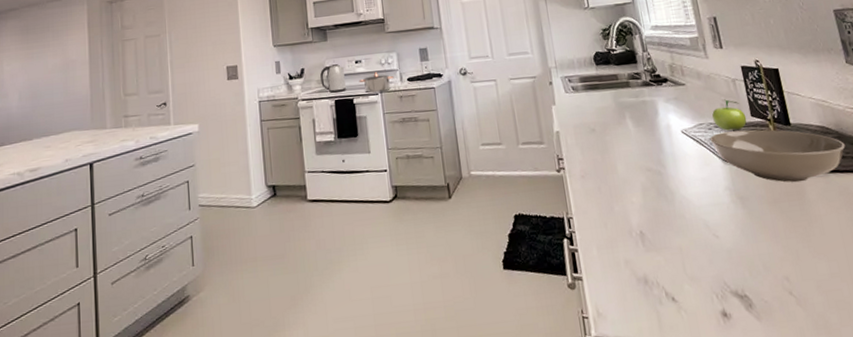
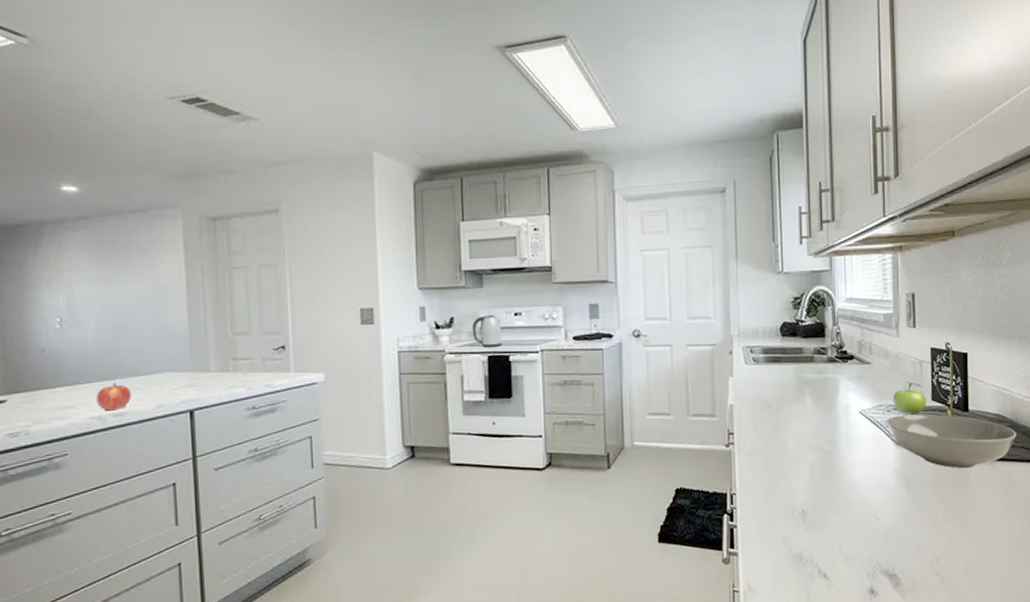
fruit: none [17,143,45,167] -> present [96,383,132,411]
cooking pot: present [358,72,394,93] -> none [516,327,558,351]

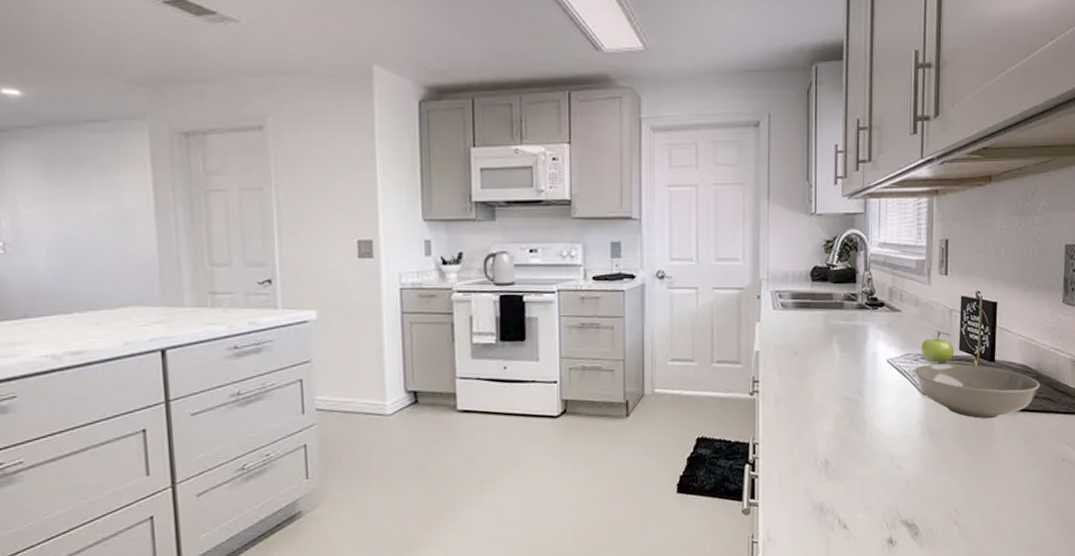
fruit: present [96,383,132,411] -> none [49,317,93,349]

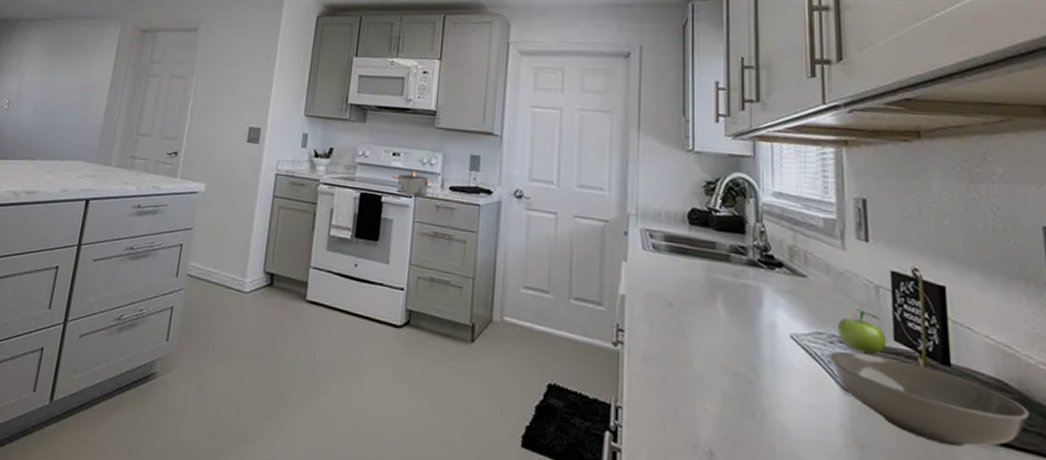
kettle: present [483,250,516,286] -> none [349,150,380,185]
cooking pot: none [531,265,576,291] -> present [392,171,434,196]

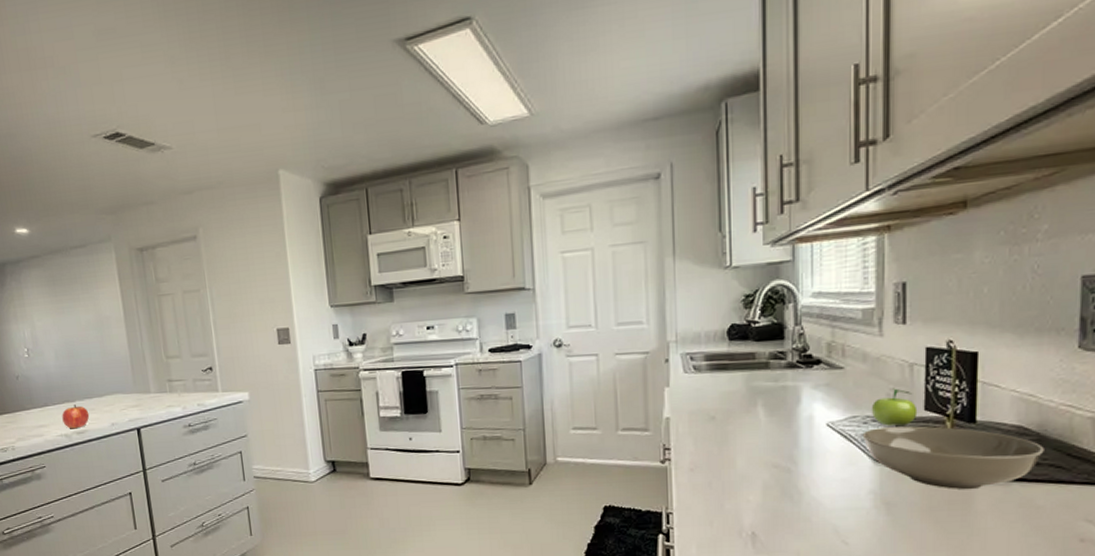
fruit: none [16,163,45,188] -> present [62,405,90,429]
cooking pot: present [392,171,434,196] -> none [430,340,473,365]

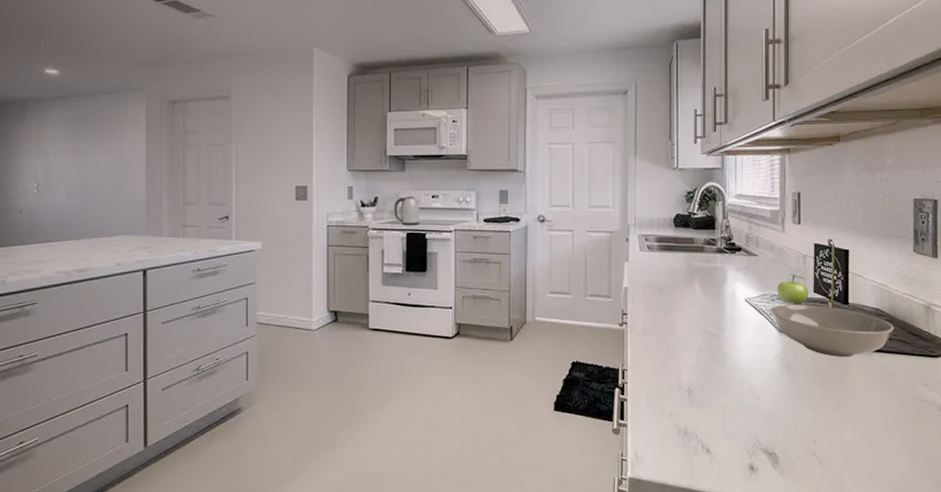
fruit: present [62,405,90,429] -> none [64,242,94,267]
kettle: none [385,329,416,363] -> present [394,195,421,225]

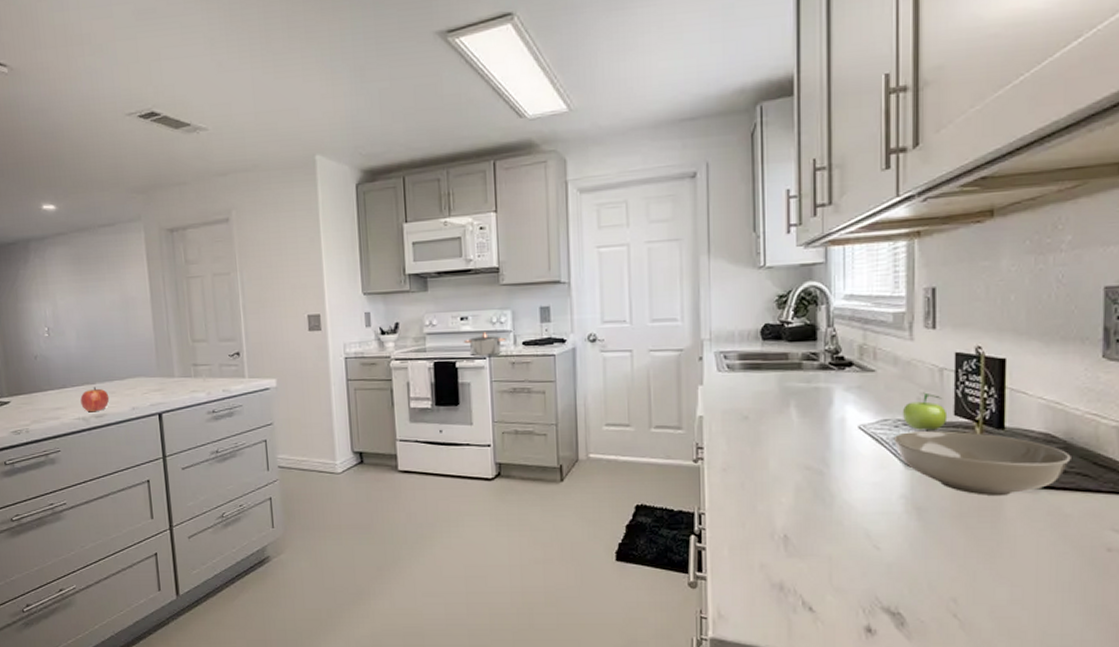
fruit: none [64,242,94,267] -> present [80,387,110,413]
kettle: present [394,195,421,225] -> none [418,319,449,353]
cooking pot: none [433,209,470,230] -> present [463,332,506,357]

